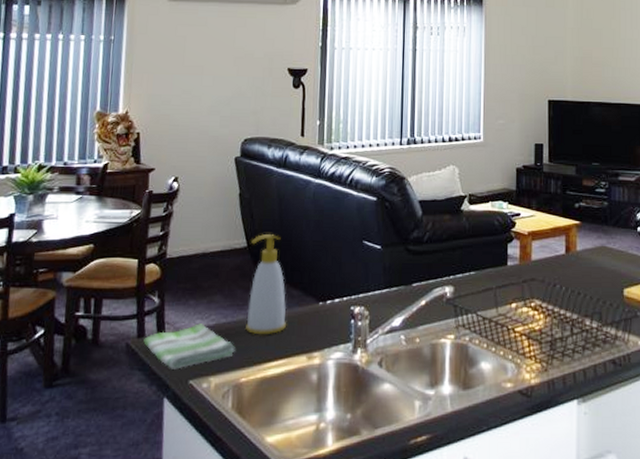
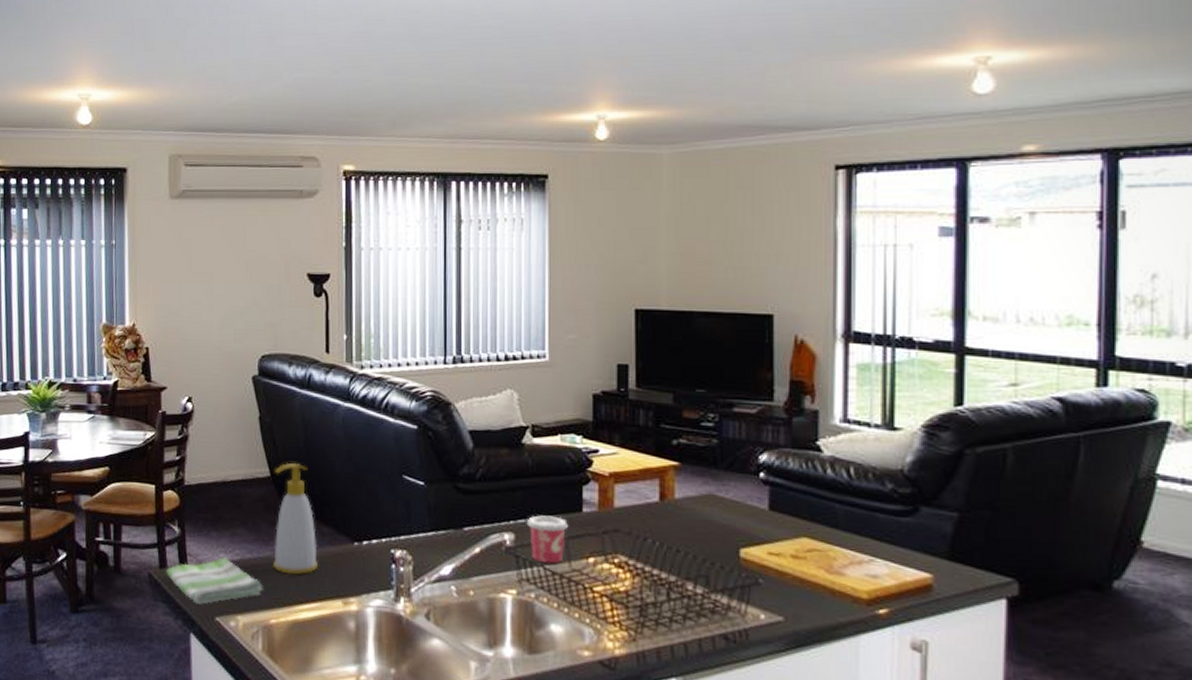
cup: none [463,270,496,311] -> present [526,515,568,564]

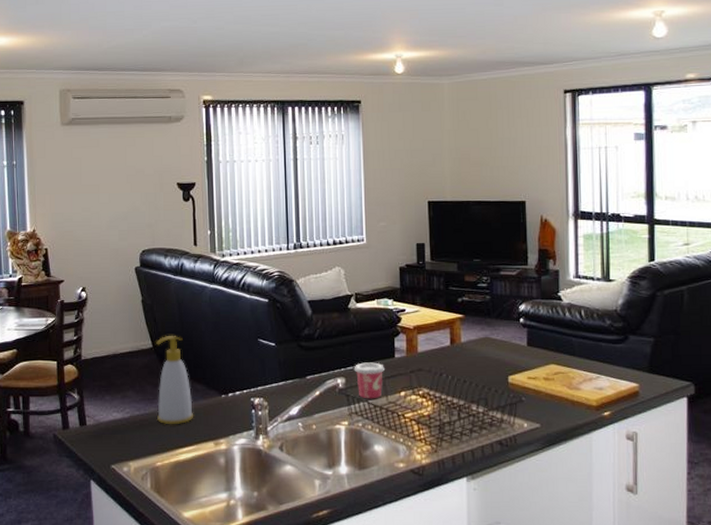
dish towel: present [166,557,263,605] -> none [68,416,150,456]

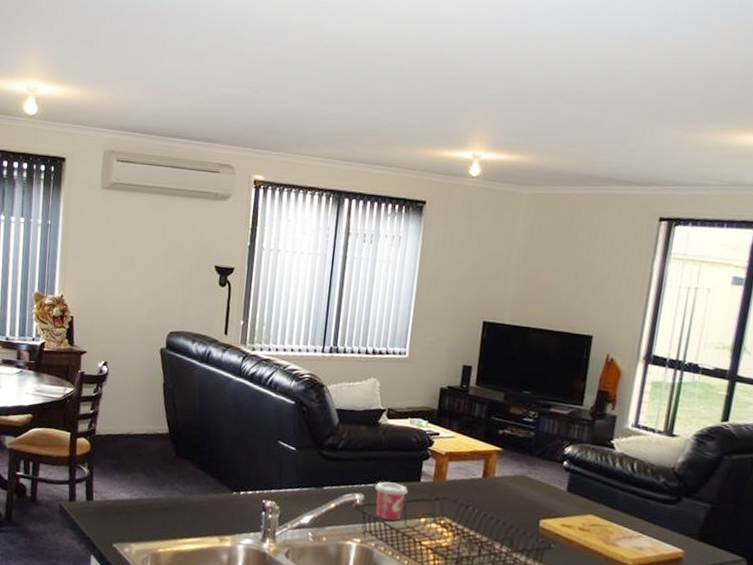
soap bottle: present [155,336,193,425] -> none [164,423,203,515]

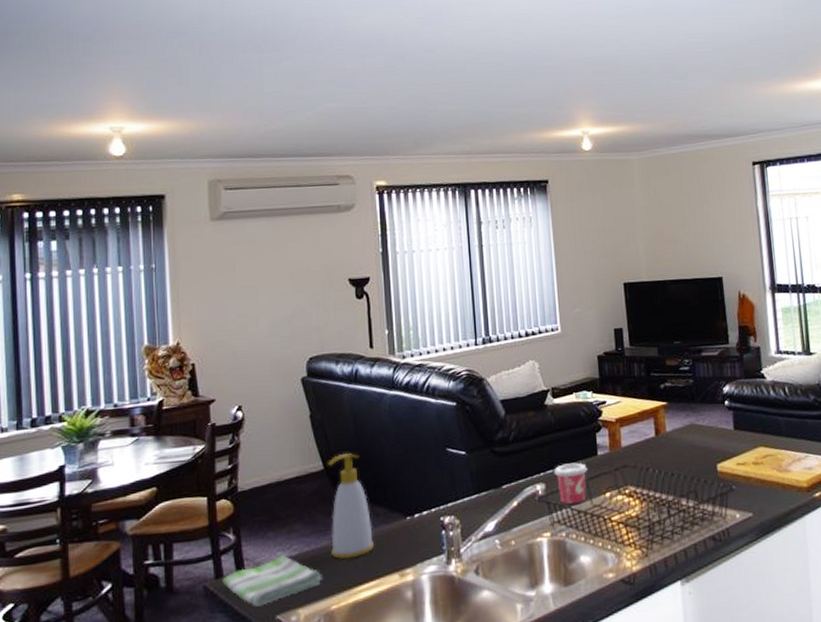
dish towel: none [74,496,155,533] -> present [222,555,322,607]
soap bottle: none [164,423,203,515] -> present [327,453,374,559]

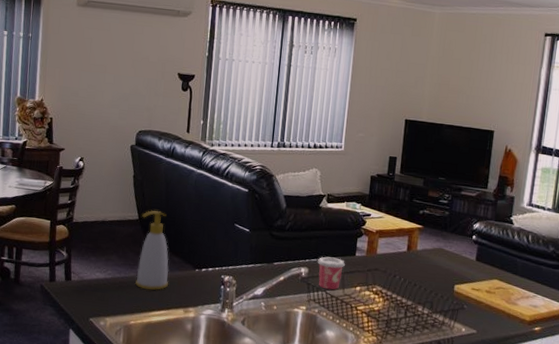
dish towel: present [222,555,322,607] -> none [54,276,127,309]

